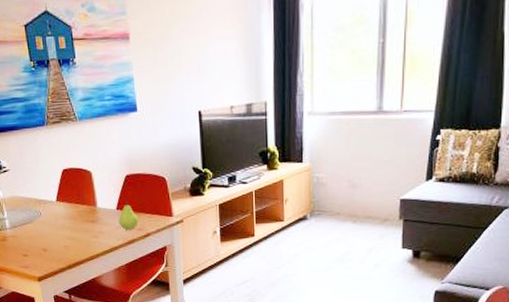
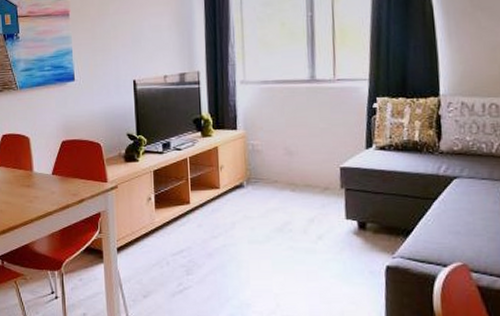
fruit: present [118,201,139,230] -> none [53,166,73,195]

